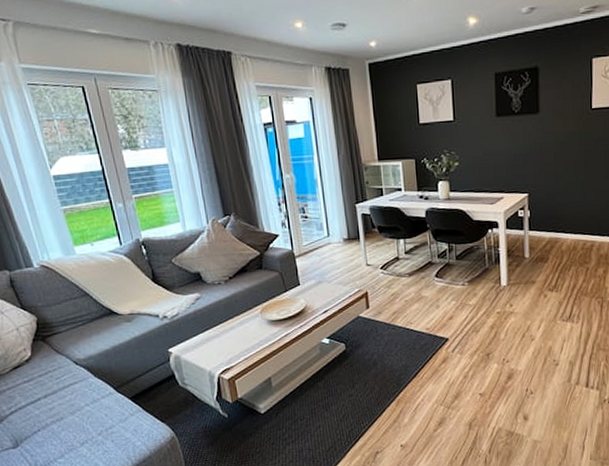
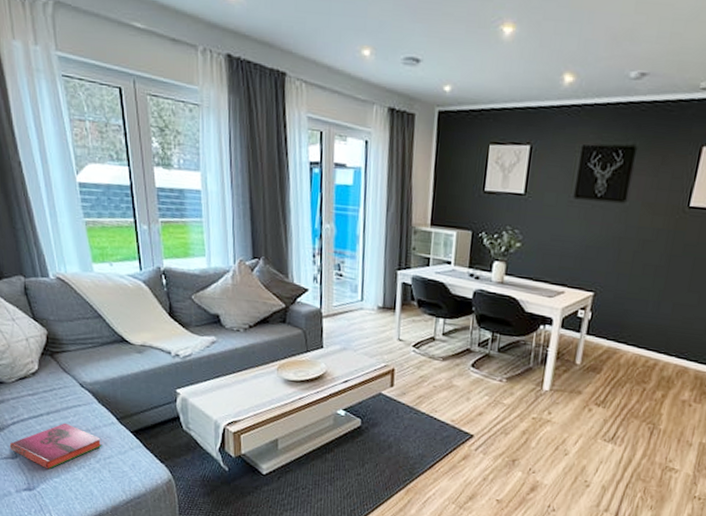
hardback book: none [9,402,102,452] -> present [9,423,102,470]

